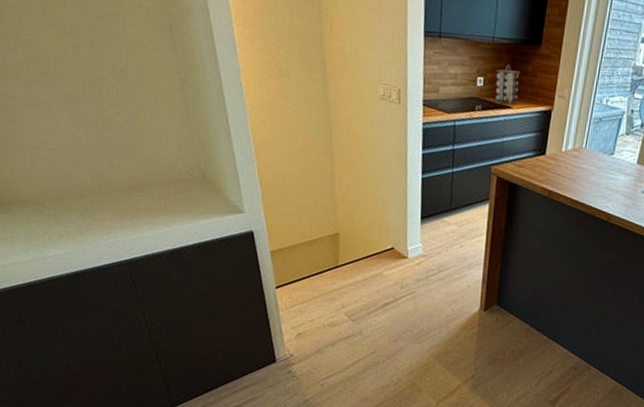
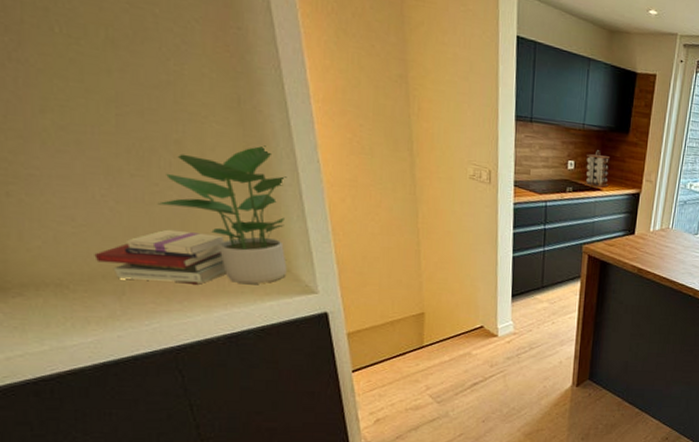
books: none [62,152,167,204] -> present [94,229,226,285]
potted plant: none [109,71,217,204] -> present [157,145,287,285]

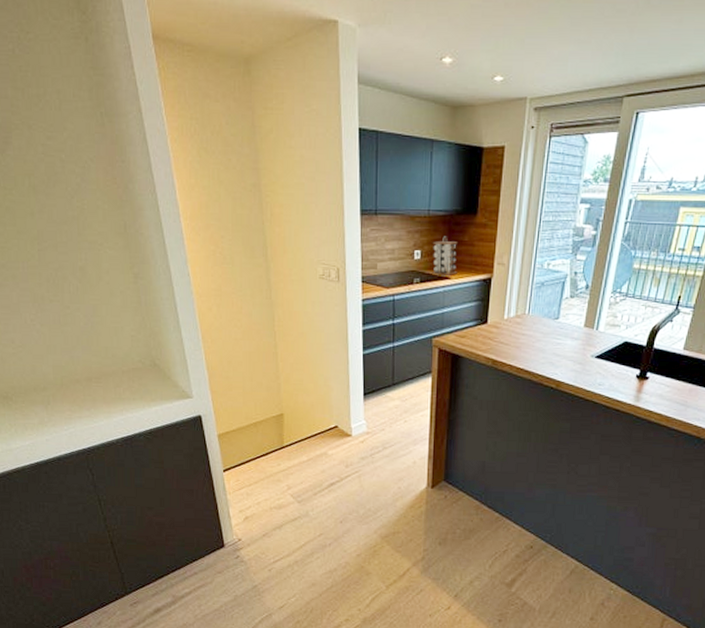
books: present [94,229,226,285] -> none [28,346,121,393]
potted plant: present [157,145,287,285] -> none [69,264,167,392]

